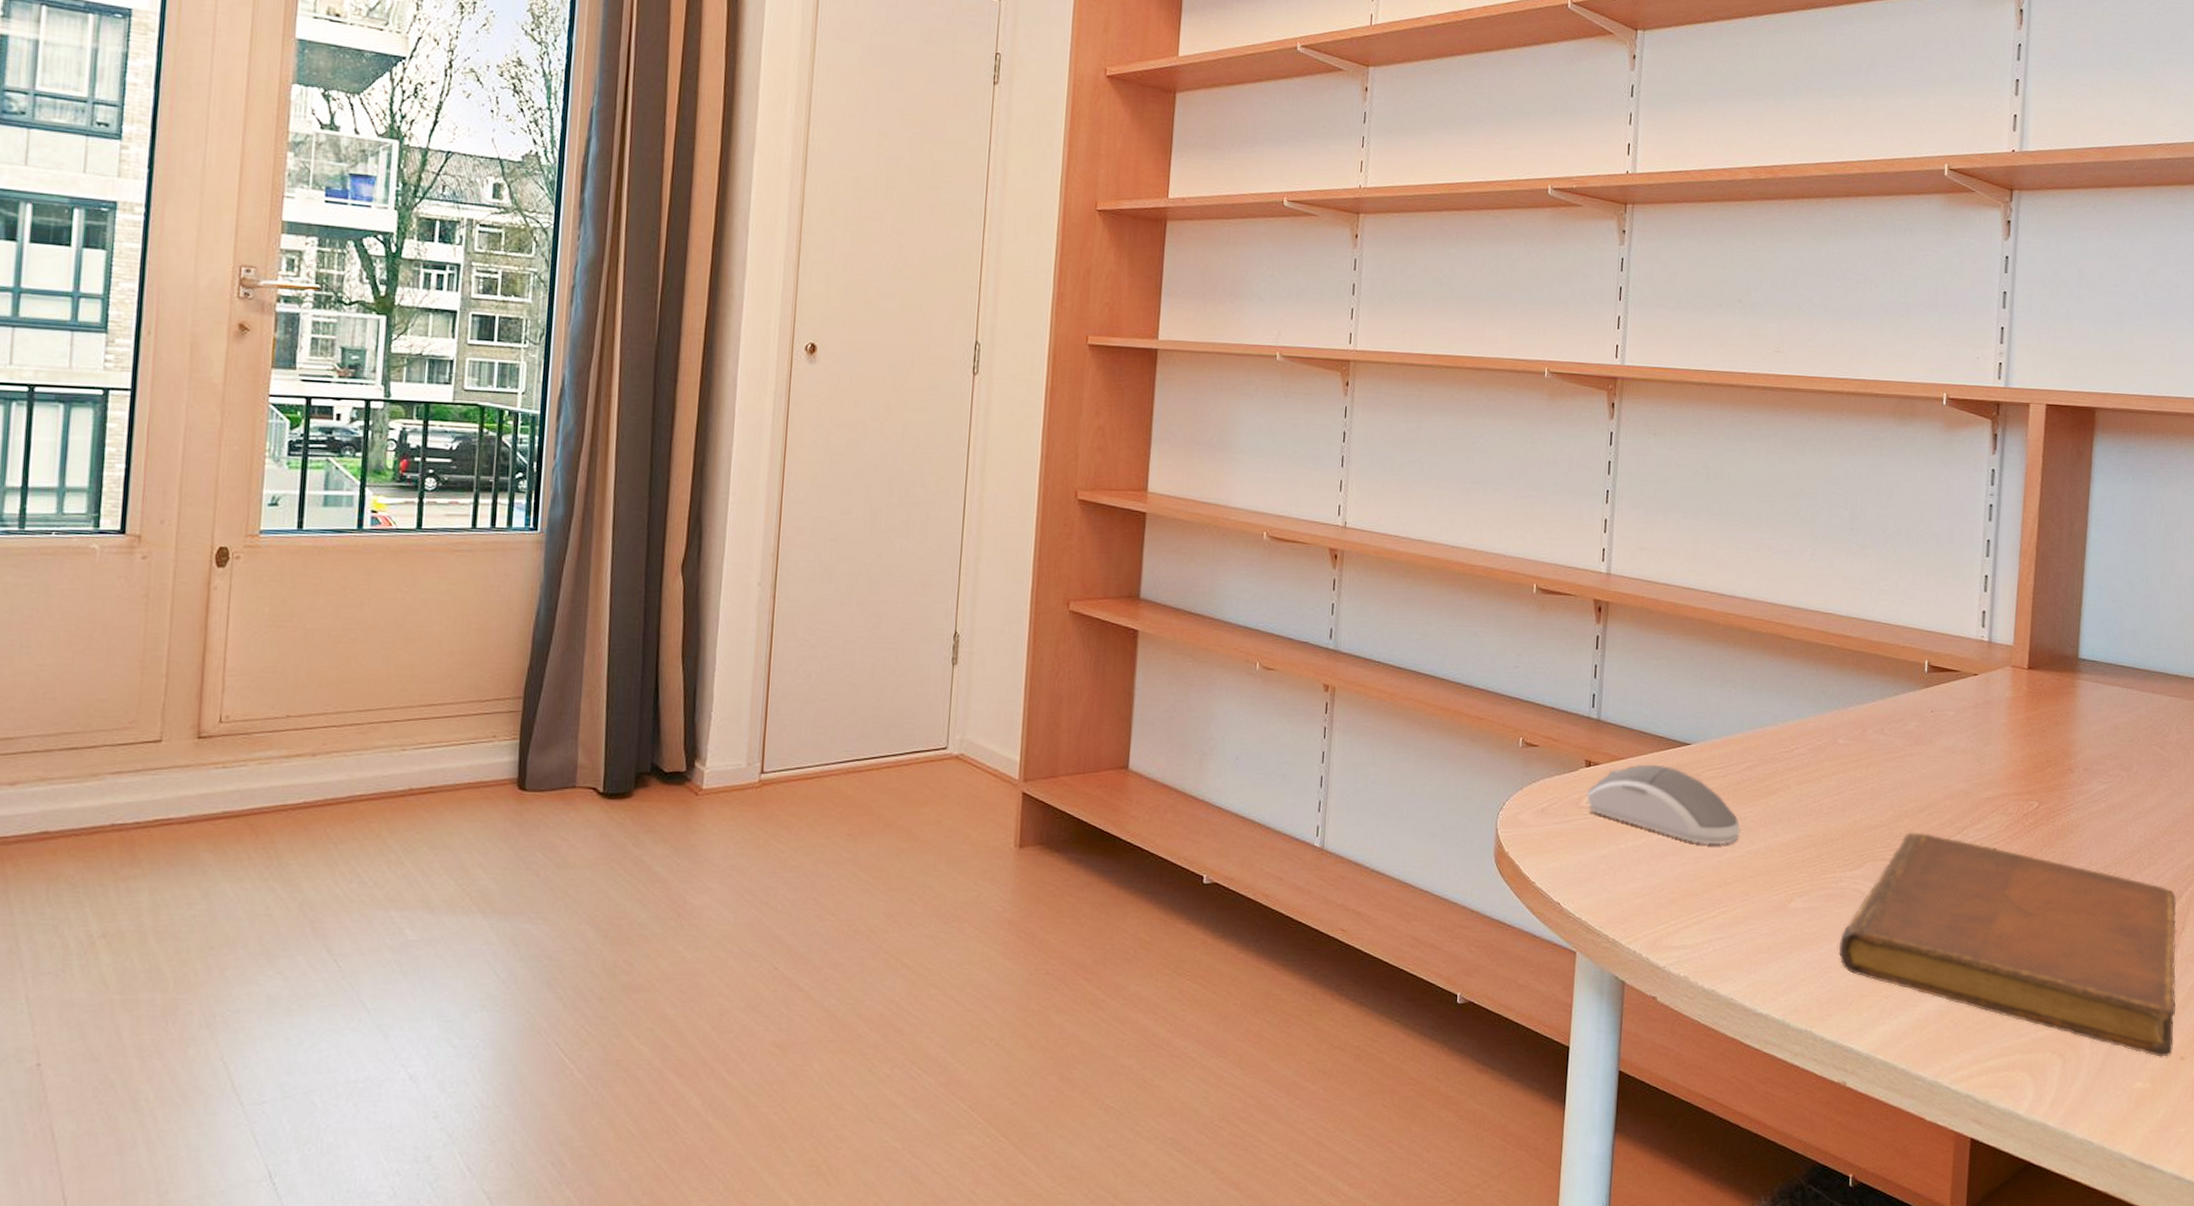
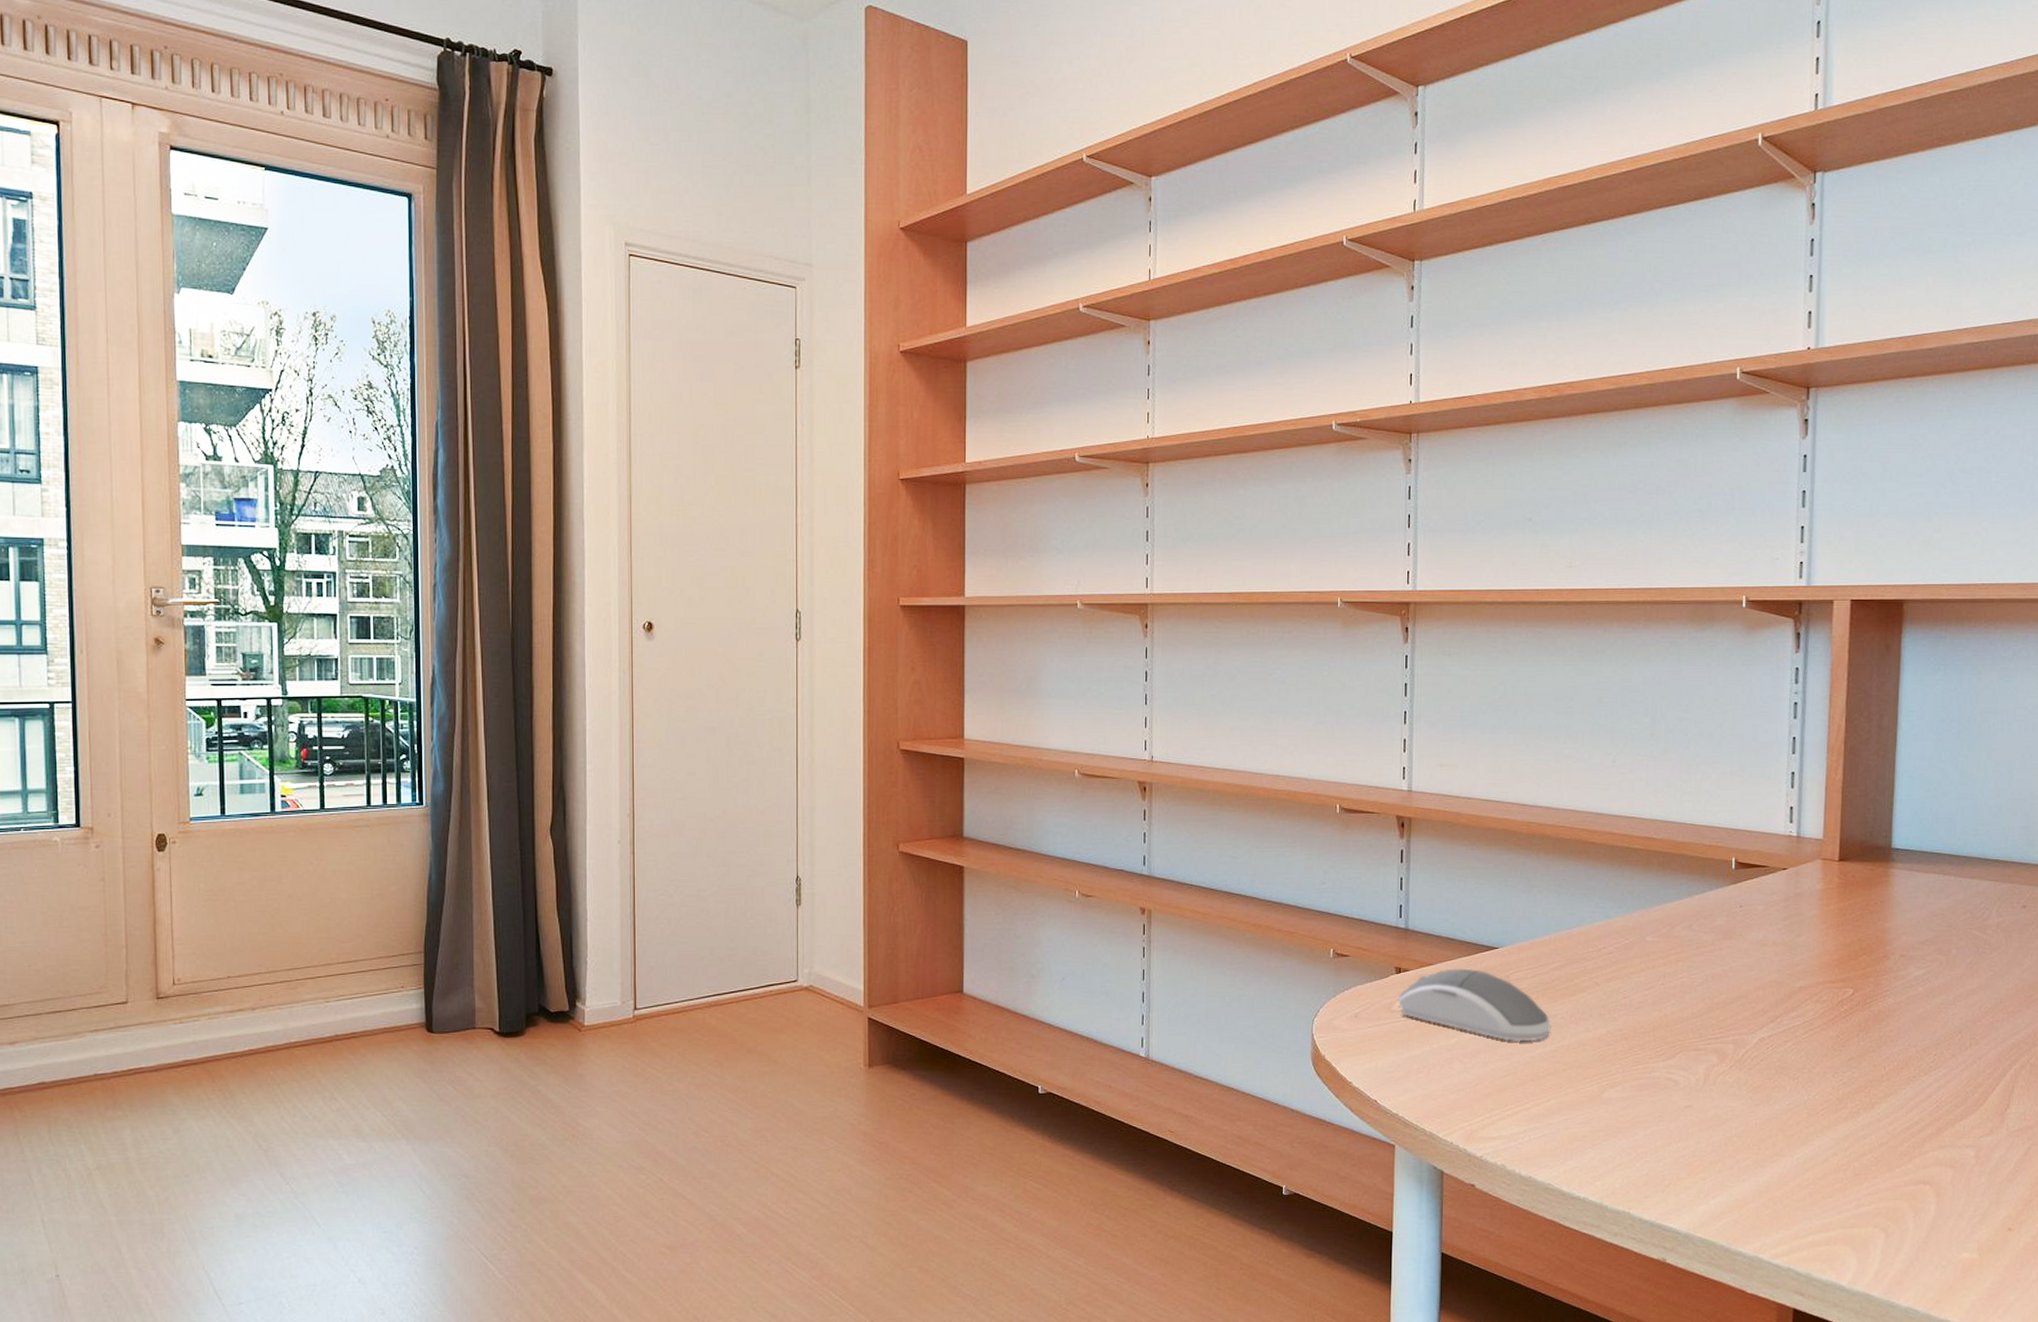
notebook: present [1838,833,2176,1057] -> none [1653,1023,2002,1229]

